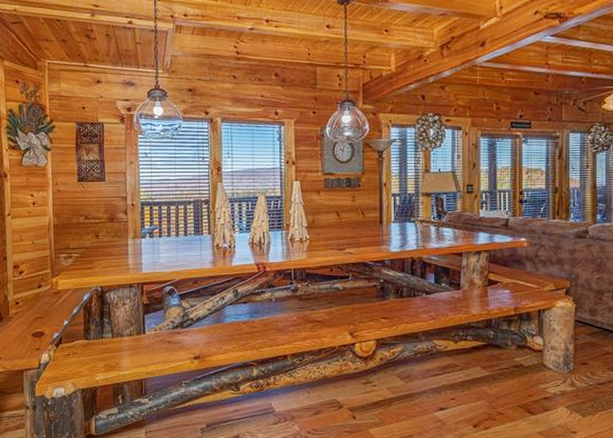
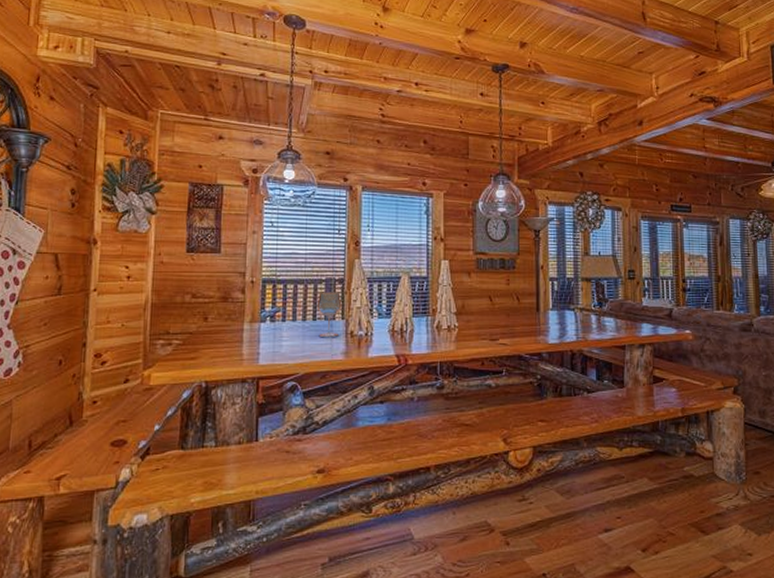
wine glass: none [187,211,208,250] -> present [317,292,342,338]

